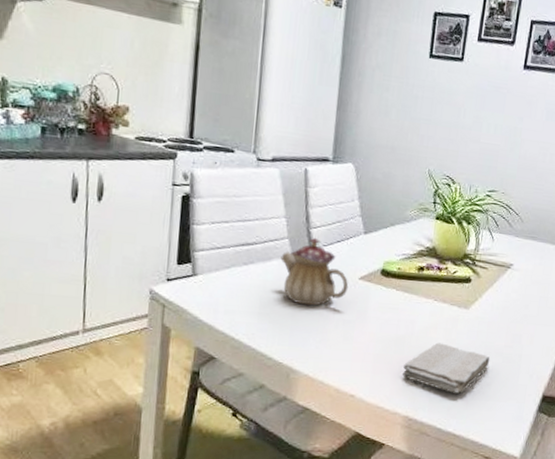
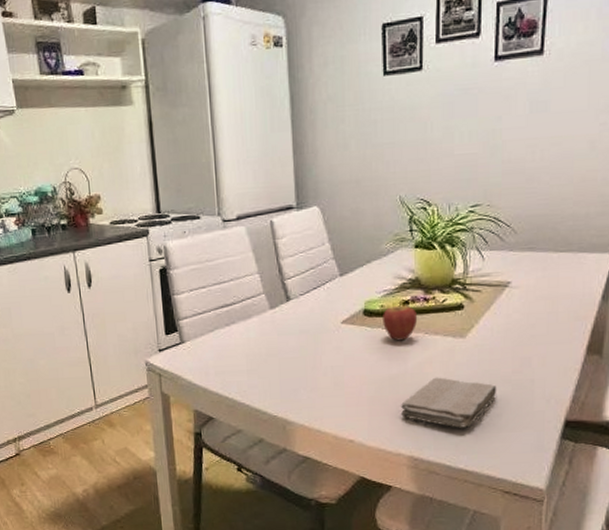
teapot: present [280,238,349,306] -> none [260,289,332,357]
fruit: none [397,264,430,304] -> present [383,298,418,341]

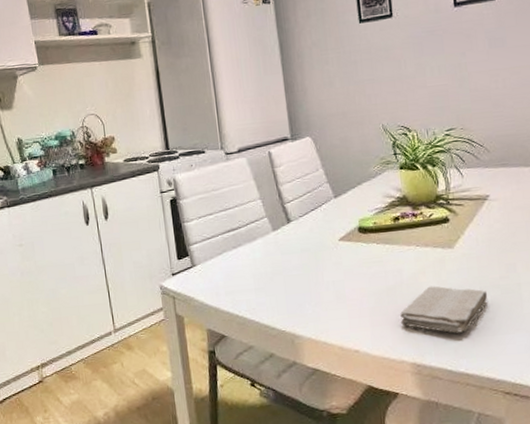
fruit: present [383,298,418,341] -> none [376,215,409,254]

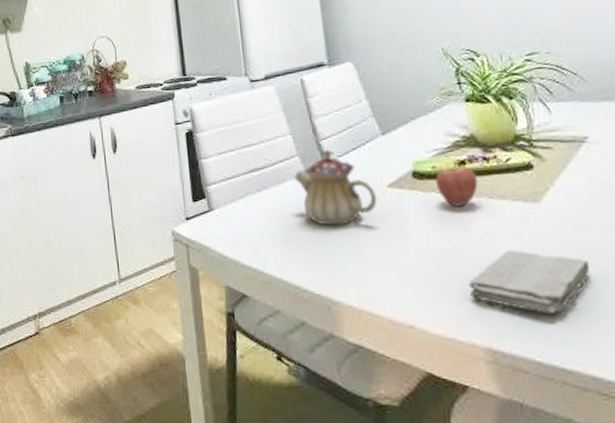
teapot: none [264,211,331,274] -> present [294,150,378,226]
fruit: none [376,215,409,254] -> present [435,158,479,207]

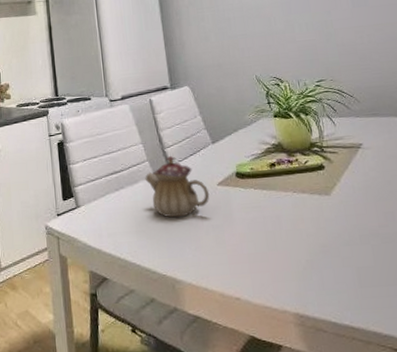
fruit: present [435,158,479,207] -> none [253,161,285,200]
washcloth: present [469,250,590,314] -> none [280,233,368,283]

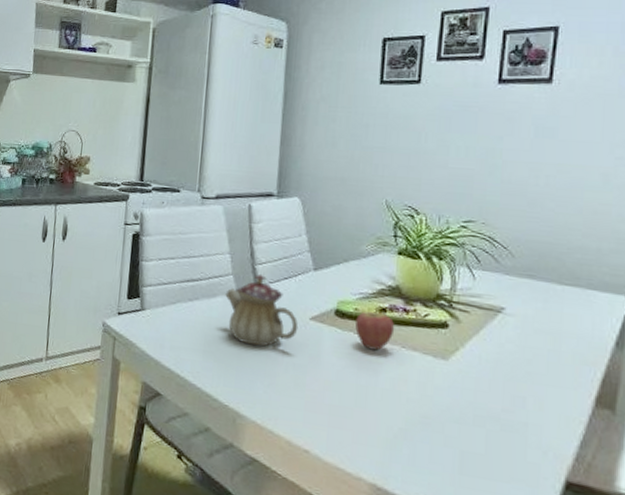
fruit: none [253,161,285,200] -> present [355,305,395,351]

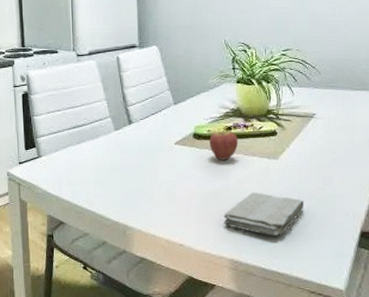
teapot: present [225,275,299,347] -> none [106,114,167,172]
washcloth: none [366,398,483,464] -> present [224,192,305,236]

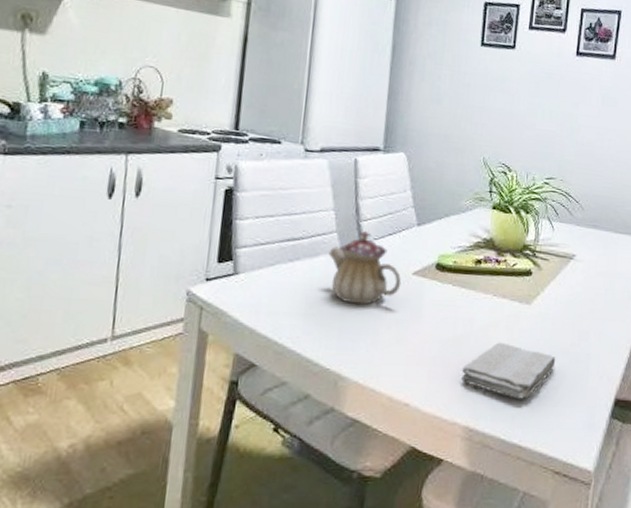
teapot: none [106,114,167,172] -> present [328,231,402,305]
fruit: present [209,125,239,161] -> none [454,257,488,301]

